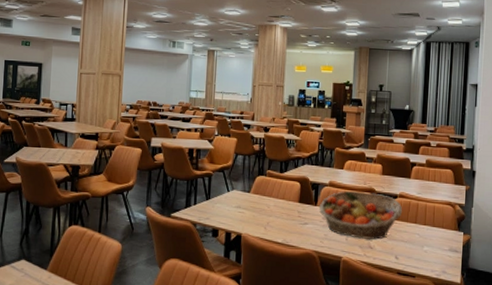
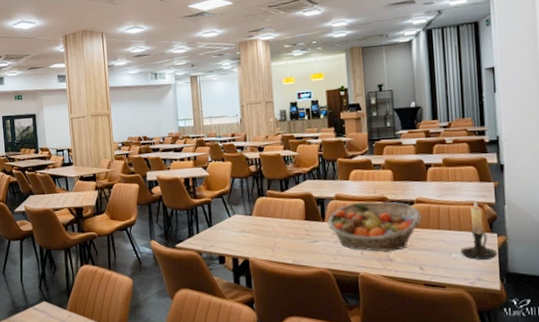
candle holder: none [432,201,461,255] -> present [461,200,497,260]

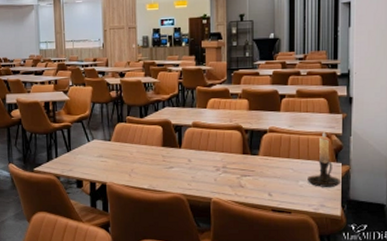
fruit basket: present [327,201,422,252] -> none [183,129,274,179]

